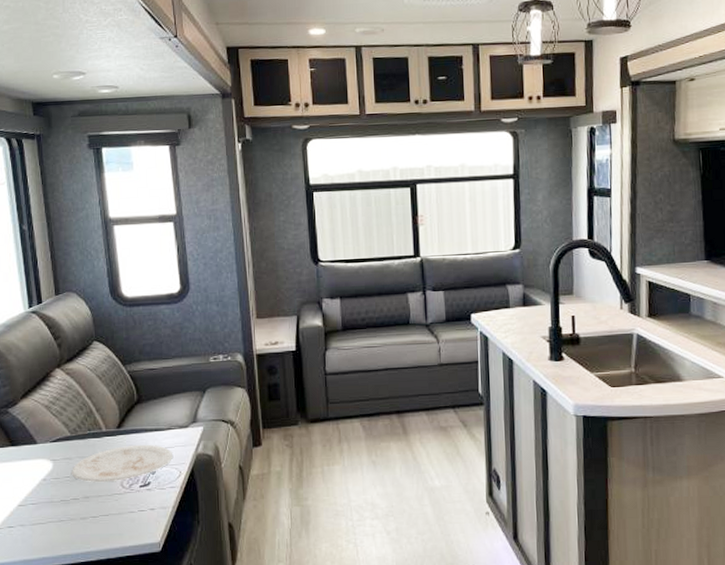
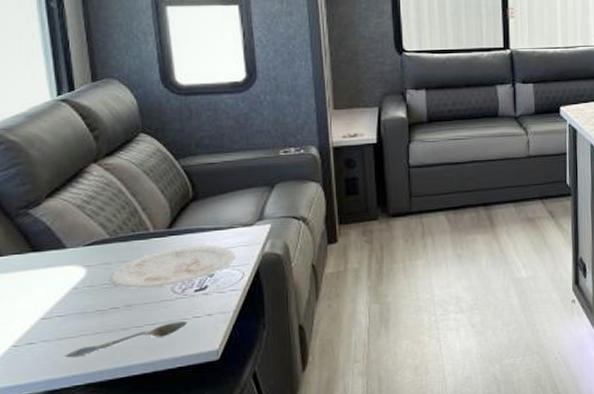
spoon: none [36,514,134,542] -> present [64,321,187,358]

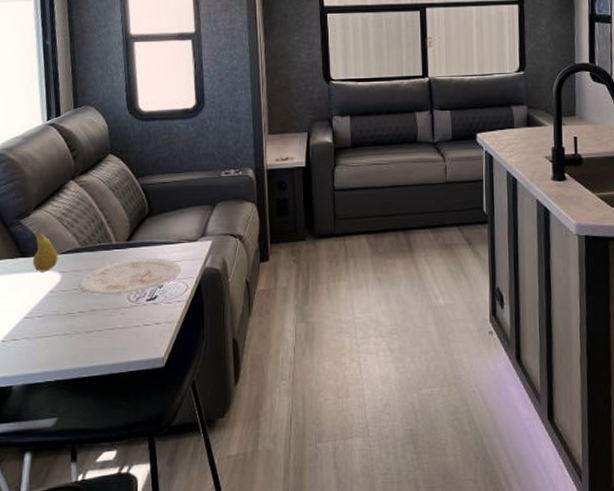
fruit: none [47,223,81,267] -> present [32,232,58,272]
spoon: present [64,321,187,358] -> none [40,328,139,355]

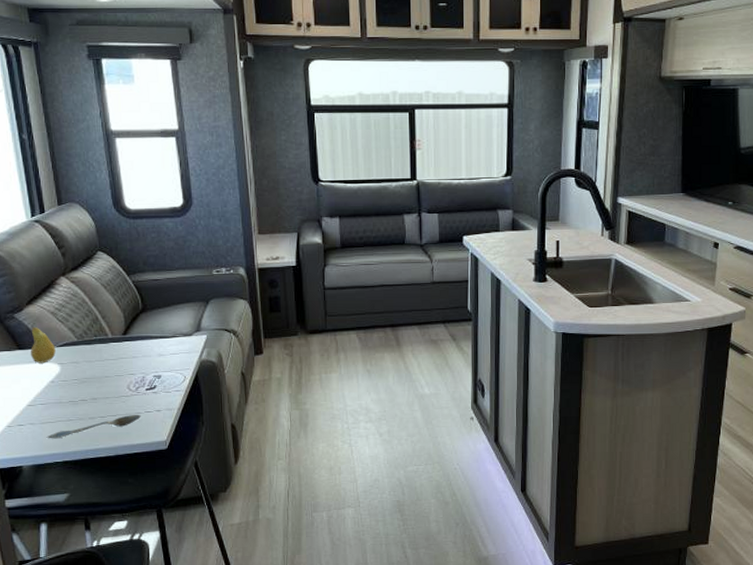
spoon: none [40,328,139,355] -> present [46,415,141,439]
plate: present [79,257,180,295] -> none [79,350,177,385]

